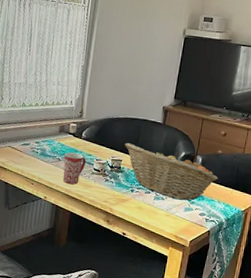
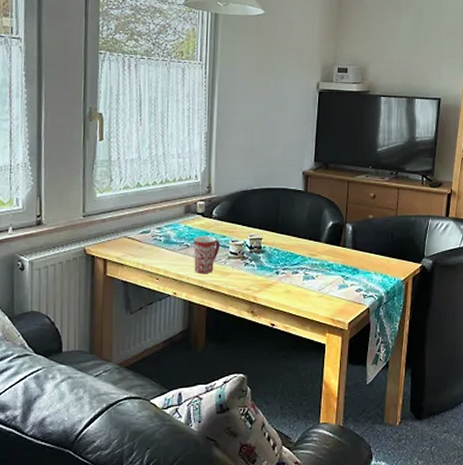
fruit basket: present [125,143,218,201] -> none [263,218,372,277]

